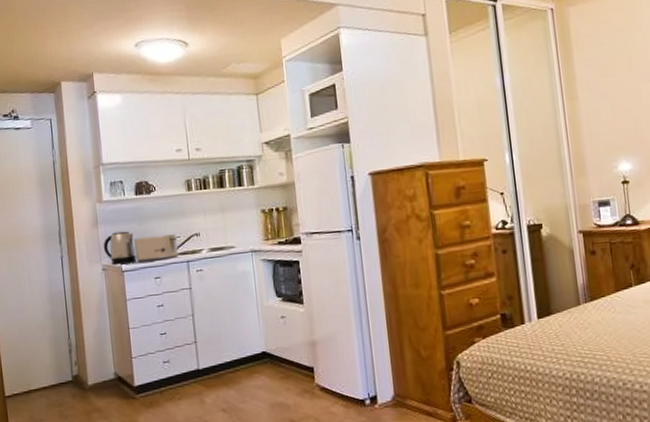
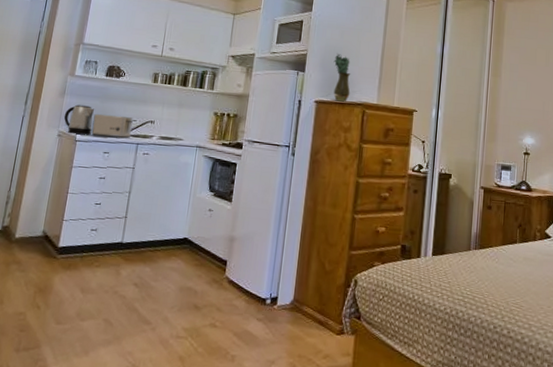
vase: none [380,113,407,169] -> present [333,54,351,102]

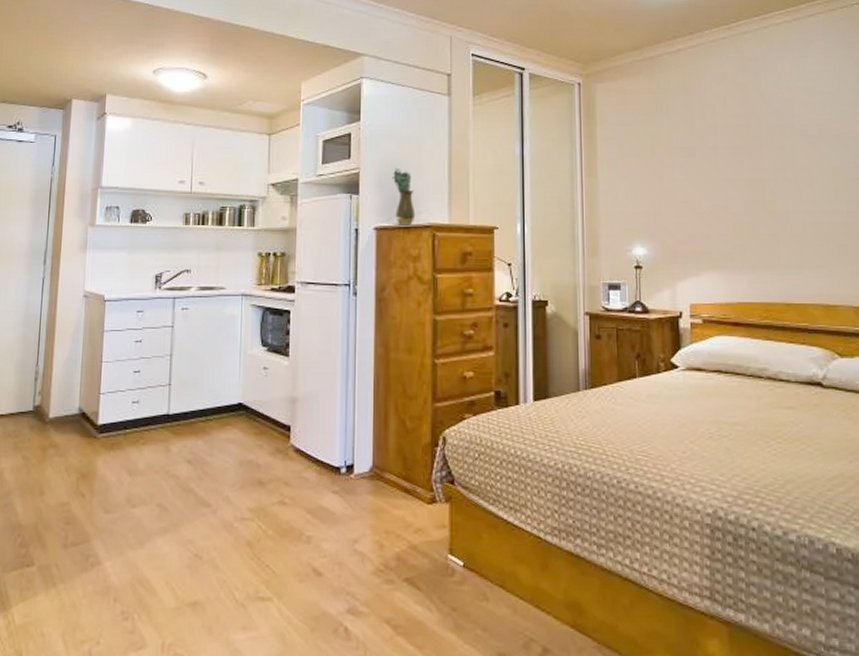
kettle: present [64,104,95,136] -> none [88,257,122,293]
toaster: present [91,113,133,139] -> none [121,267,166,295]

